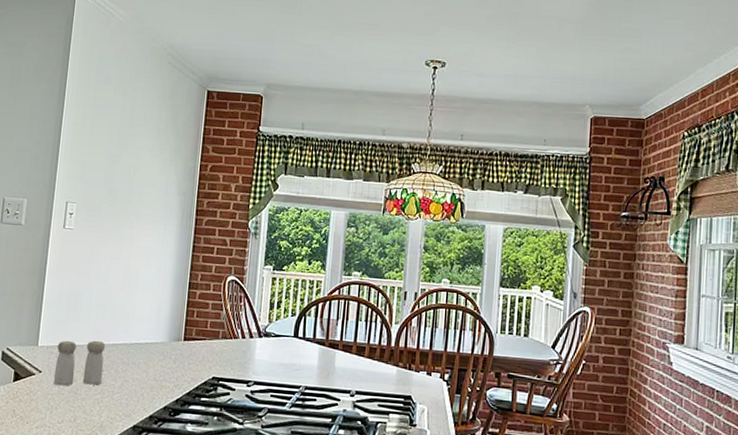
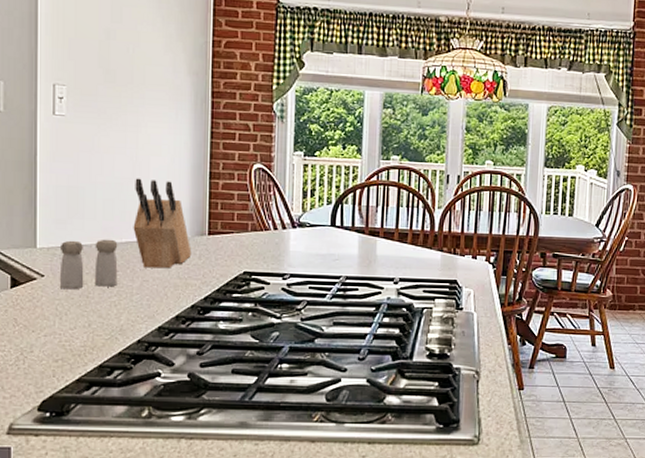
knife block: none [119,286,168,371] -> present [133,178,192,269]

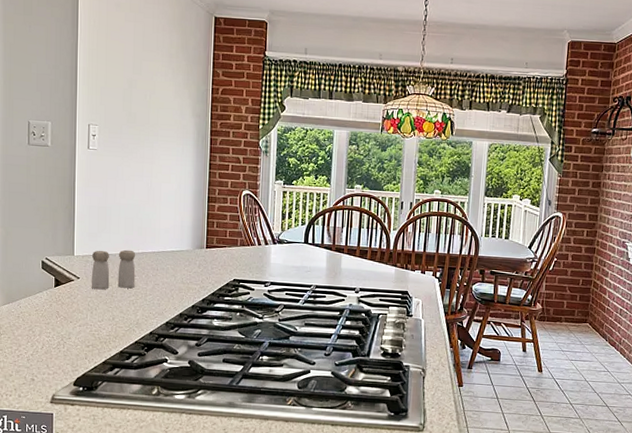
knife block: present [133,178,192,269] -> none [147,201,193,275]

